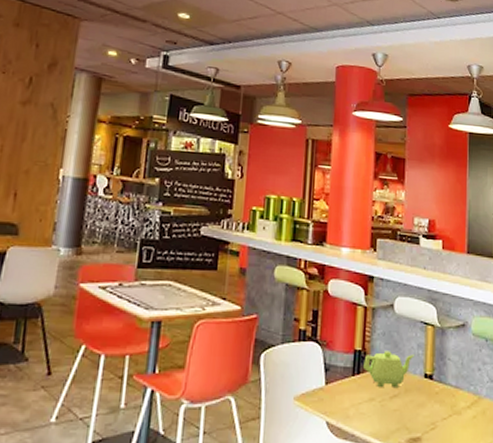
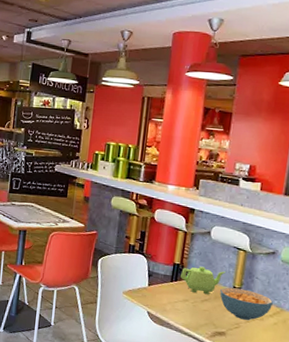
cereal bowl: none [410,375,469,417] -> present [220,287,273,320]

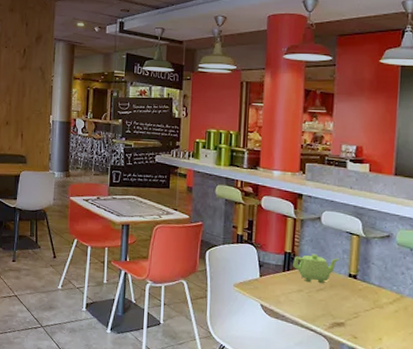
cereal bowl: present [220,287,273,320] -> none [335,274,392,309]

